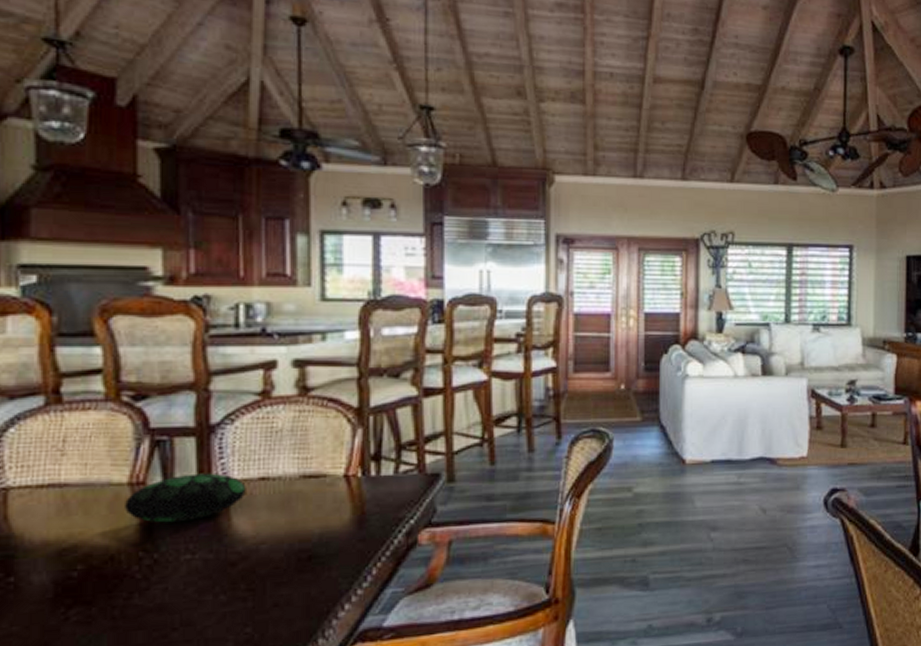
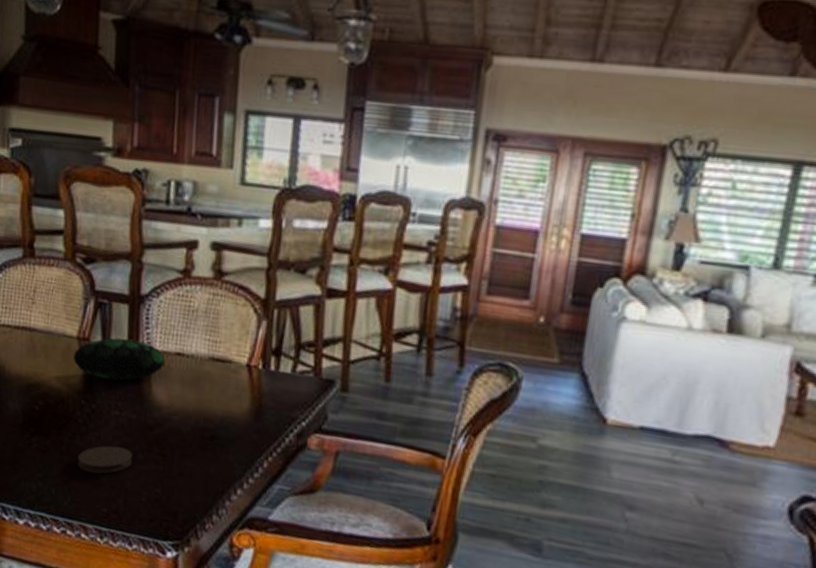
coaster: none [138,593,212,632] -> present [77,445,133,474]

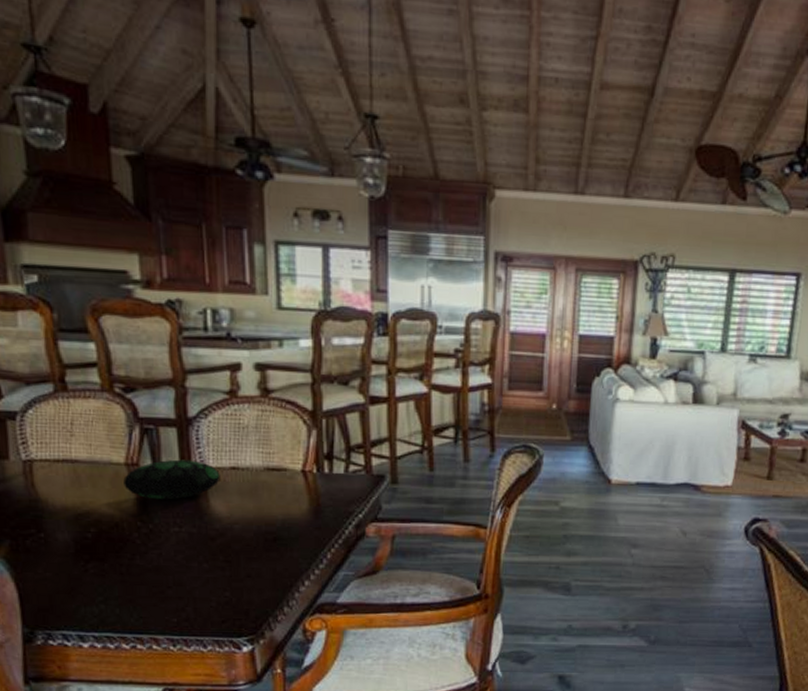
coaster: present [77,445,133,474] -> none [140,560,198,589]

